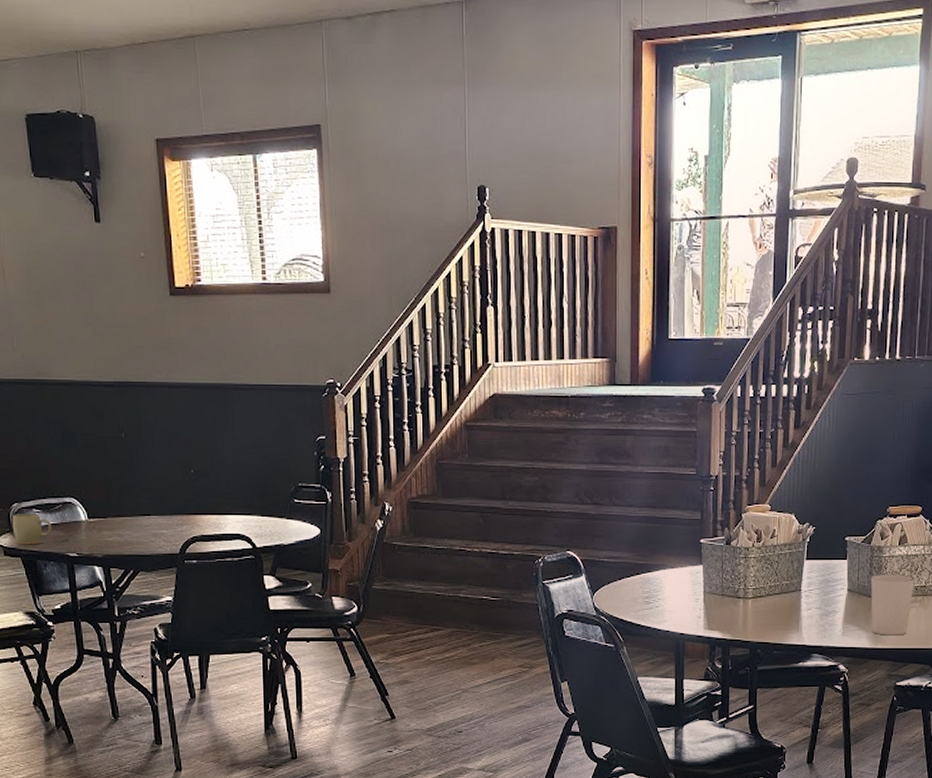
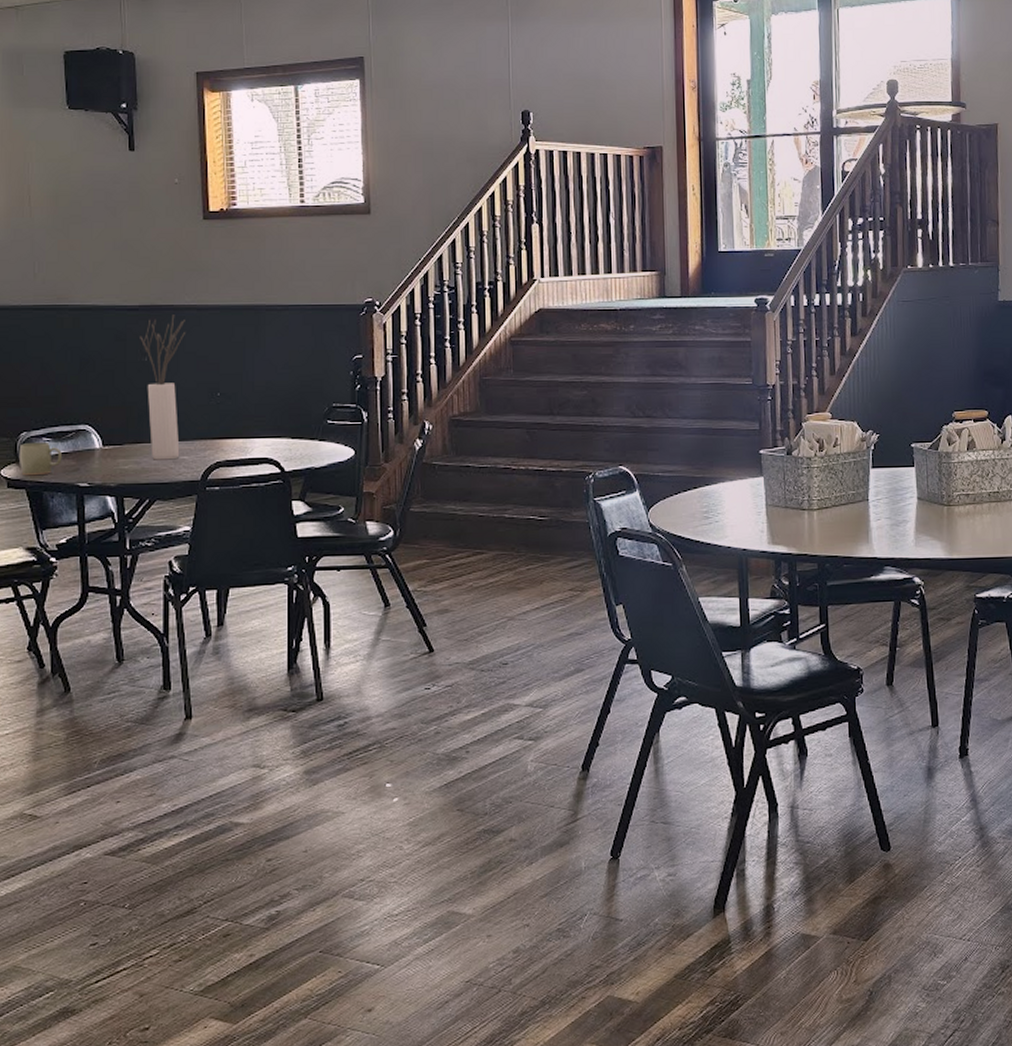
vase: none [116,391,159,533] -> present [140,314,186,460]
cup: present [870,574,920,636] -> none [940,480,995,545]

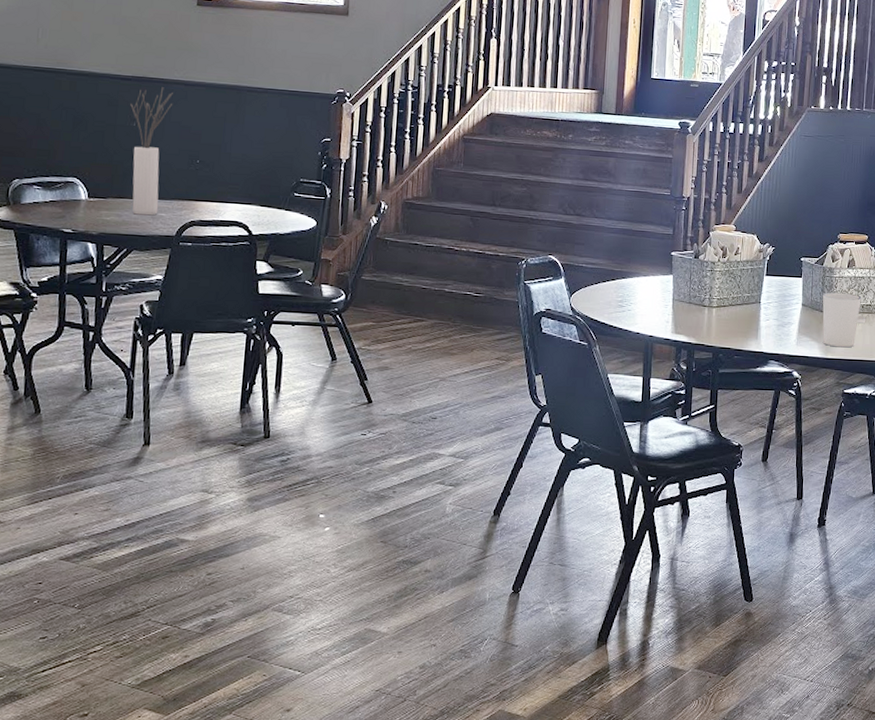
mug: present [18,441,62,476] -> none [9,188,50,219]
cup: none [940,480,995,545] -> present [822,292,866,348]

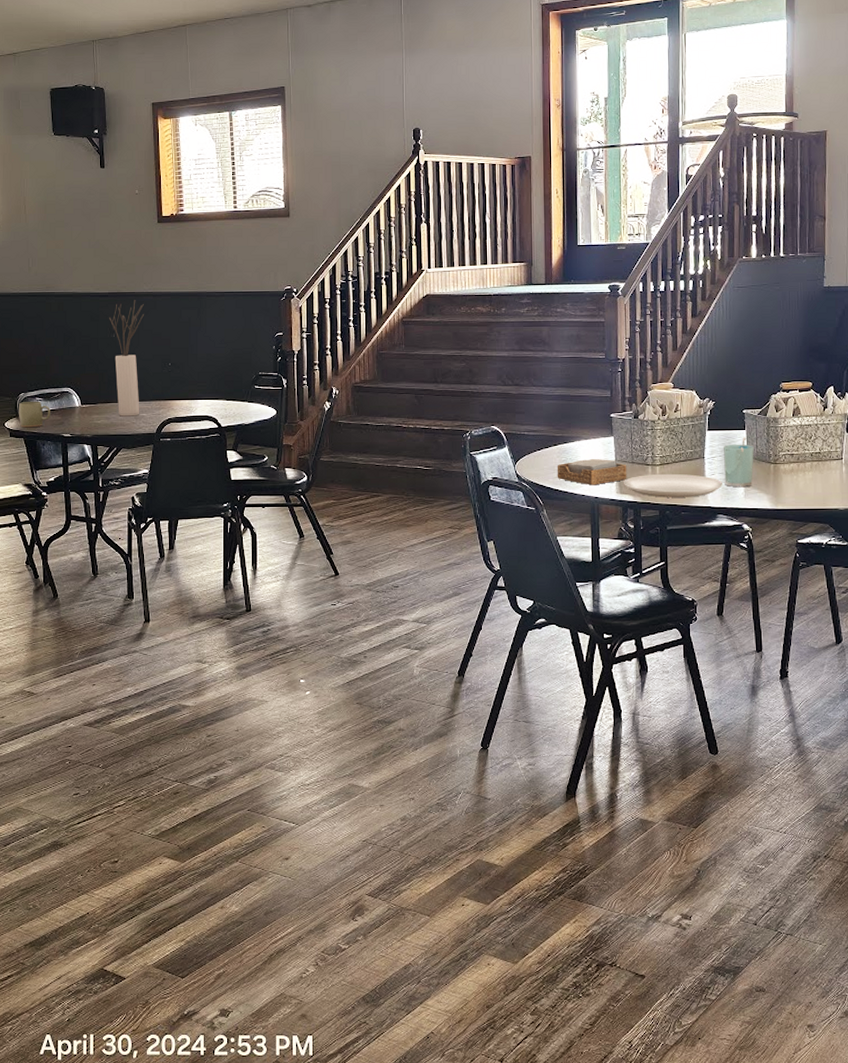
mug: none [9,188,50,219] -> present [18,401,50,428]
napkin holder: none [612,296,684,324] -> present [557,459,627,486]
plate: none [679,316,776,342] -> present [624,473,722,498]
cup: none [778,285,809,335] -> present [724,437,754,488]
cup: present [822,292,866,348] -> none [768,442,816,498]

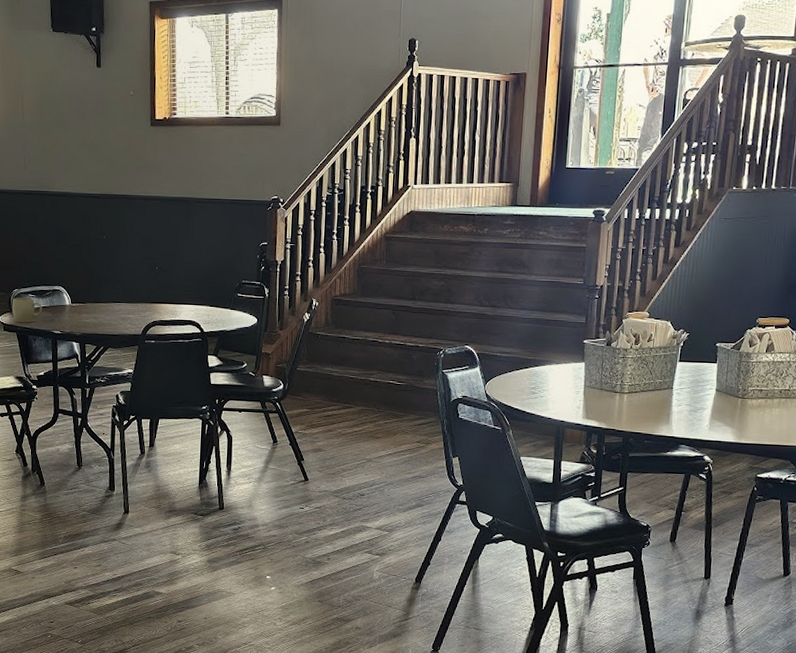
vase: present [109,300,145,417] -> none [100,202,135,317]
napkin holder: present [557,459,627,486] -> none [525,383,595,410]
plate: present [624,473,722,498] -> none [590,401,688,427]
cup: present [724,437,754,488] -> none [690,370,724,420]

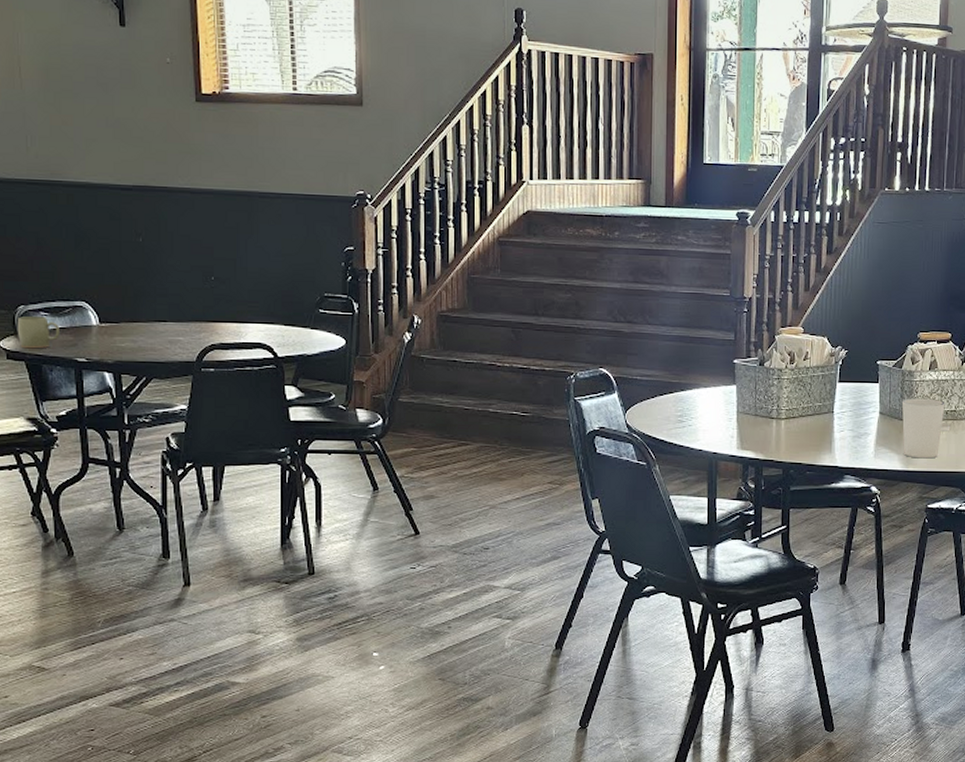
cup: none [736,377,784,433] -> present [901,398,951,459]

